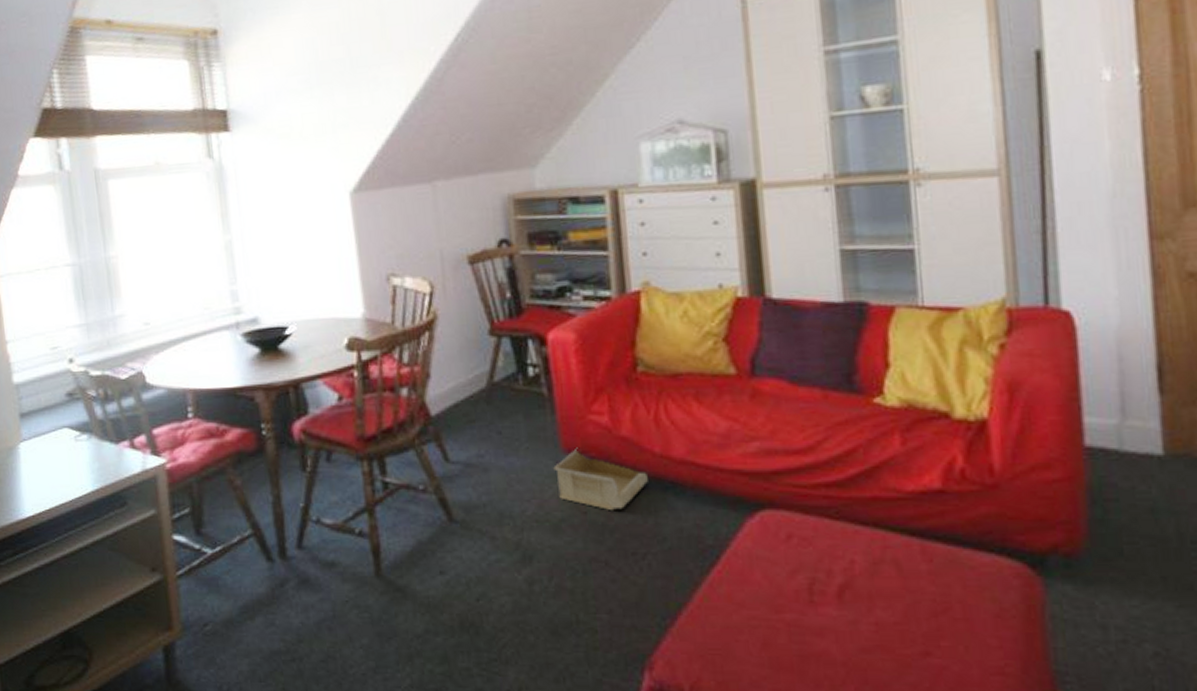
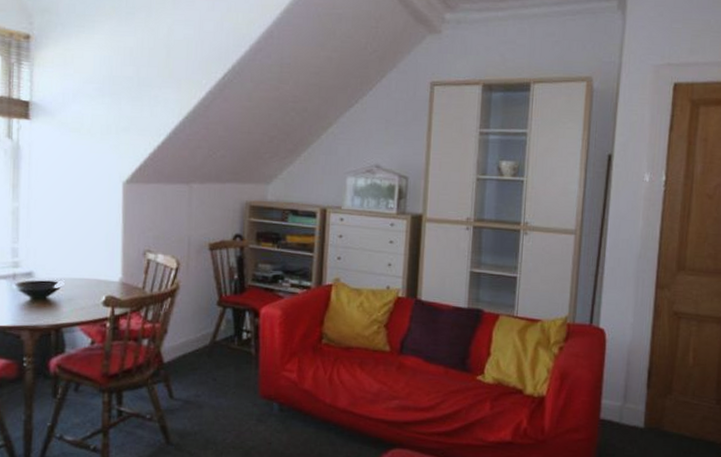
storage bin: present [553,447,648,511] -> none [251,395,318,443]

